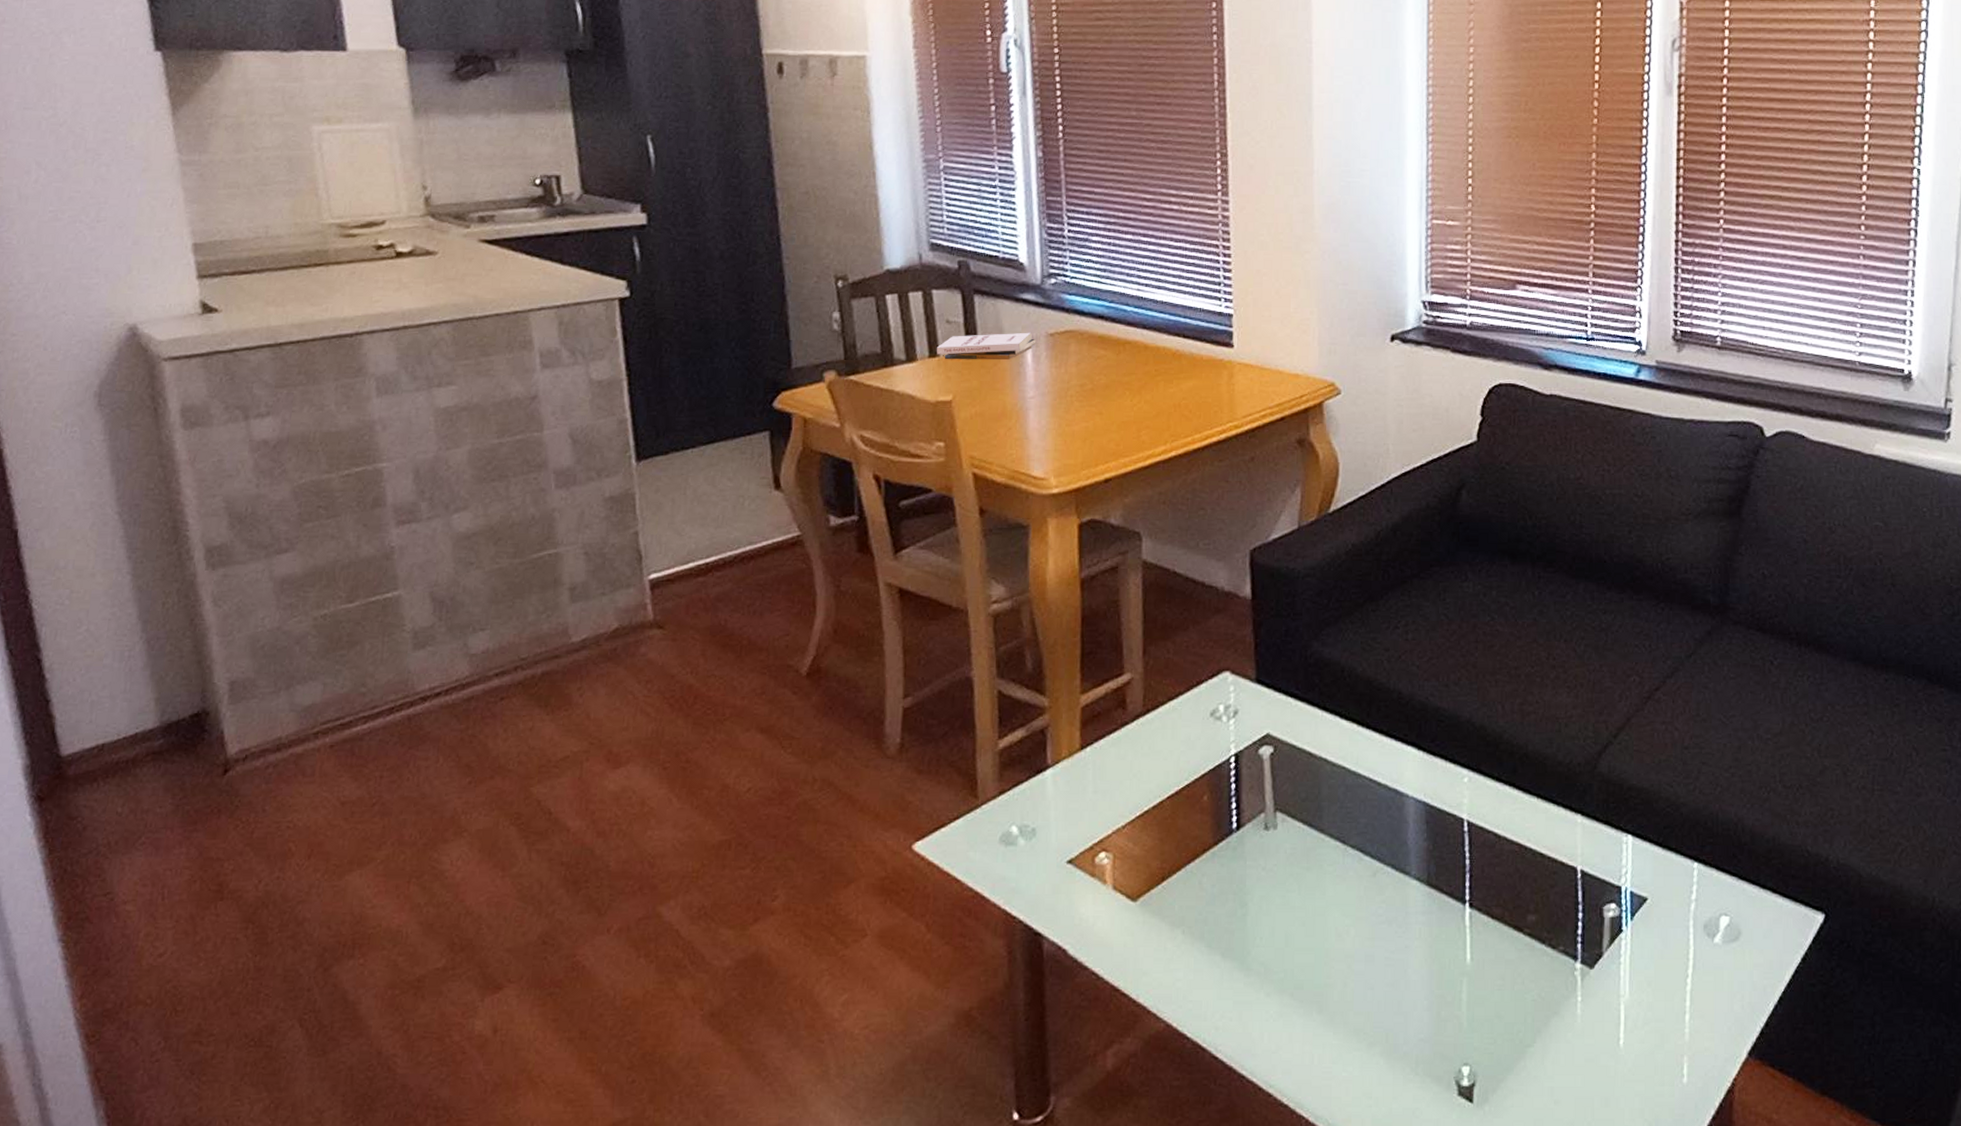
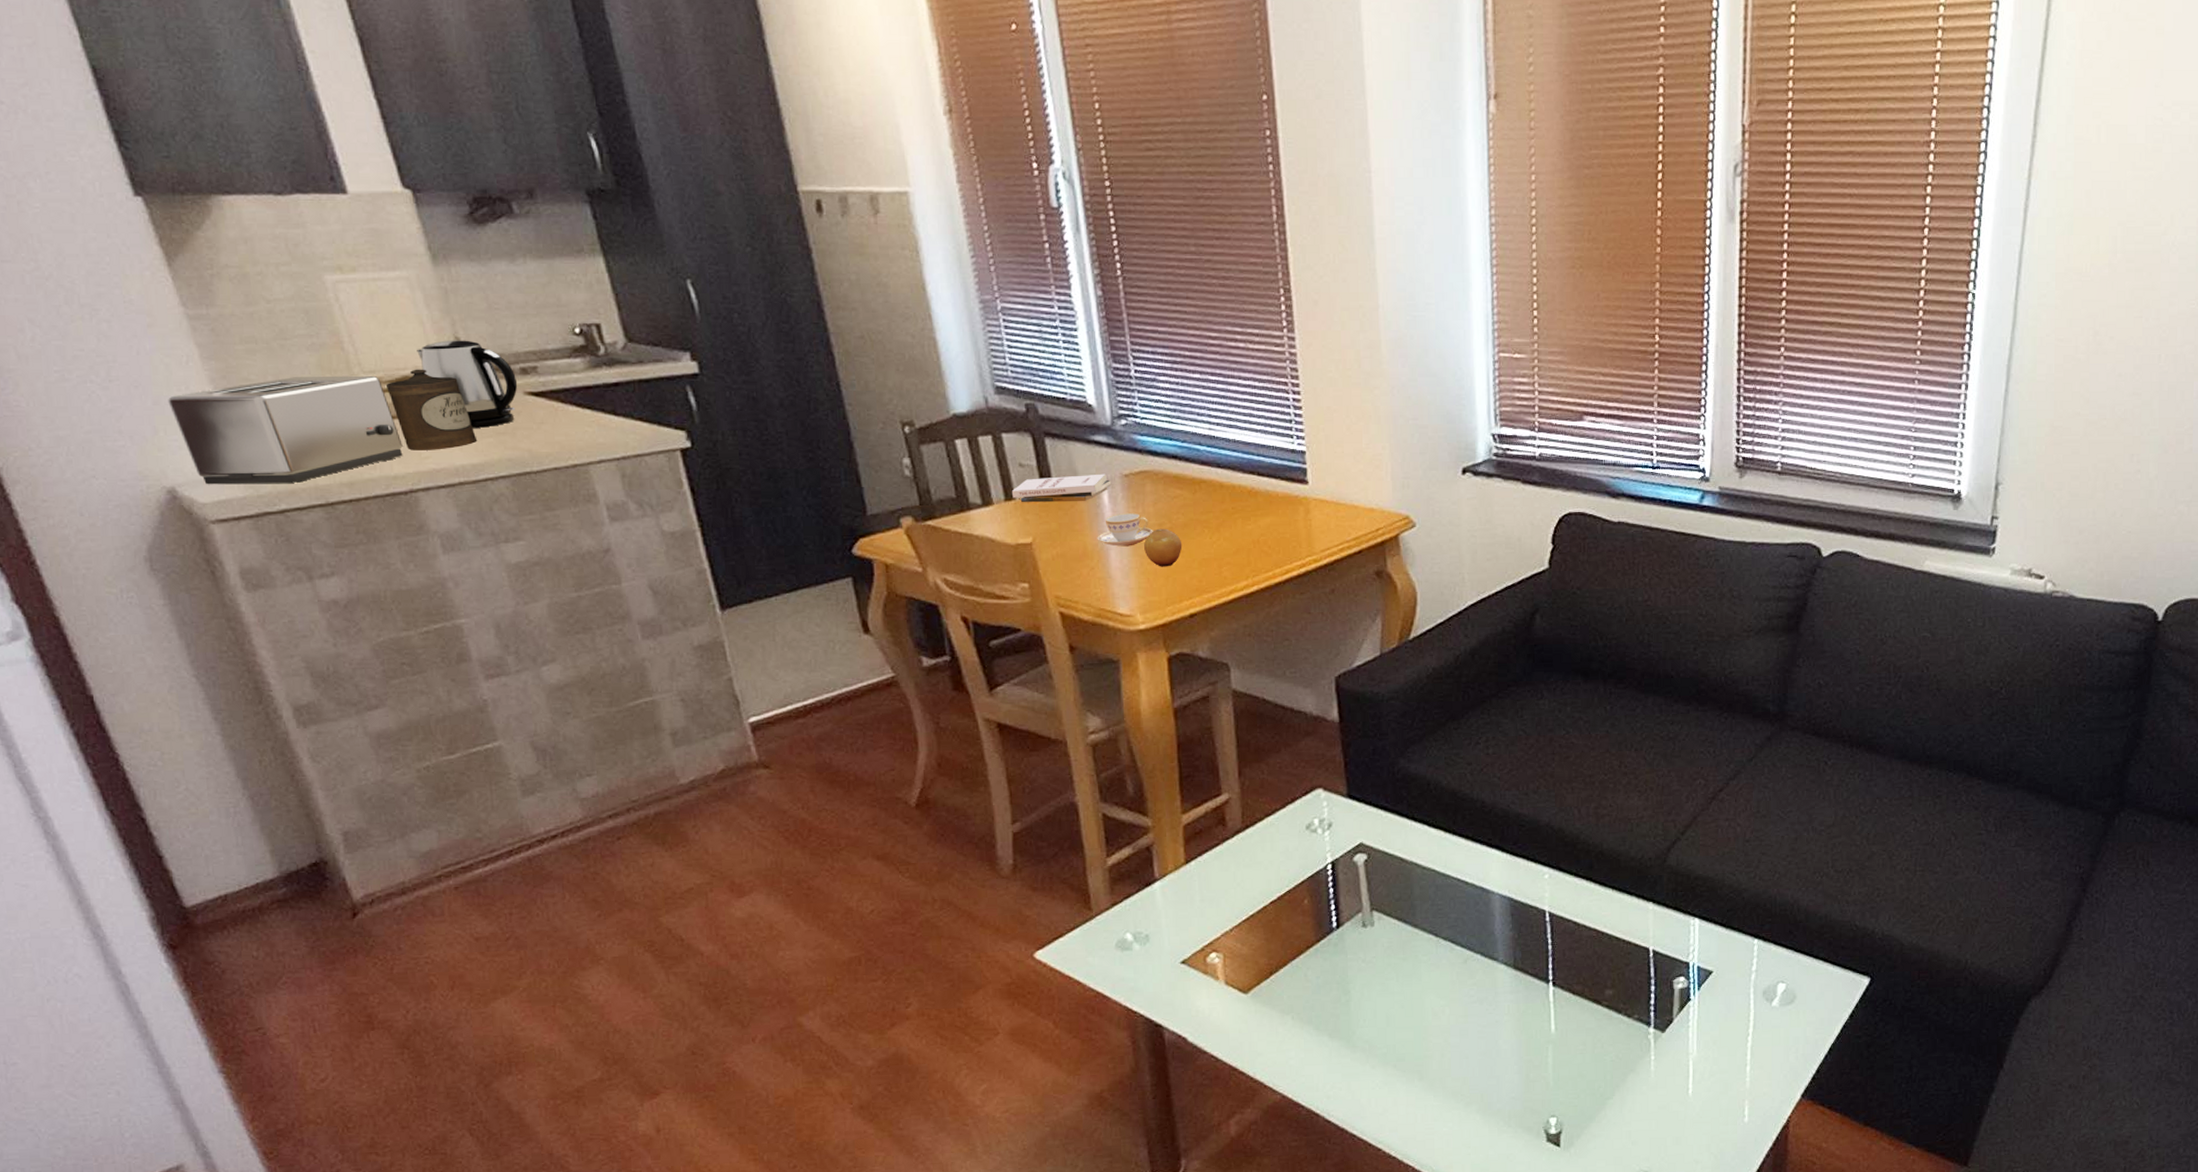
toaster: none [146,220,357,324] -> present [168,375,403,485]
canister: none [351,215,427,294] -> present [386,369,476,451]
kettle: none [385,188,474,274] -> present [417,340,518,429]
teacup: none [1017,372,1074,408] -> present [1097,512,1153,548]
fruit: none [1063,389,1103,429] -> present [1144,528,1183,567]

